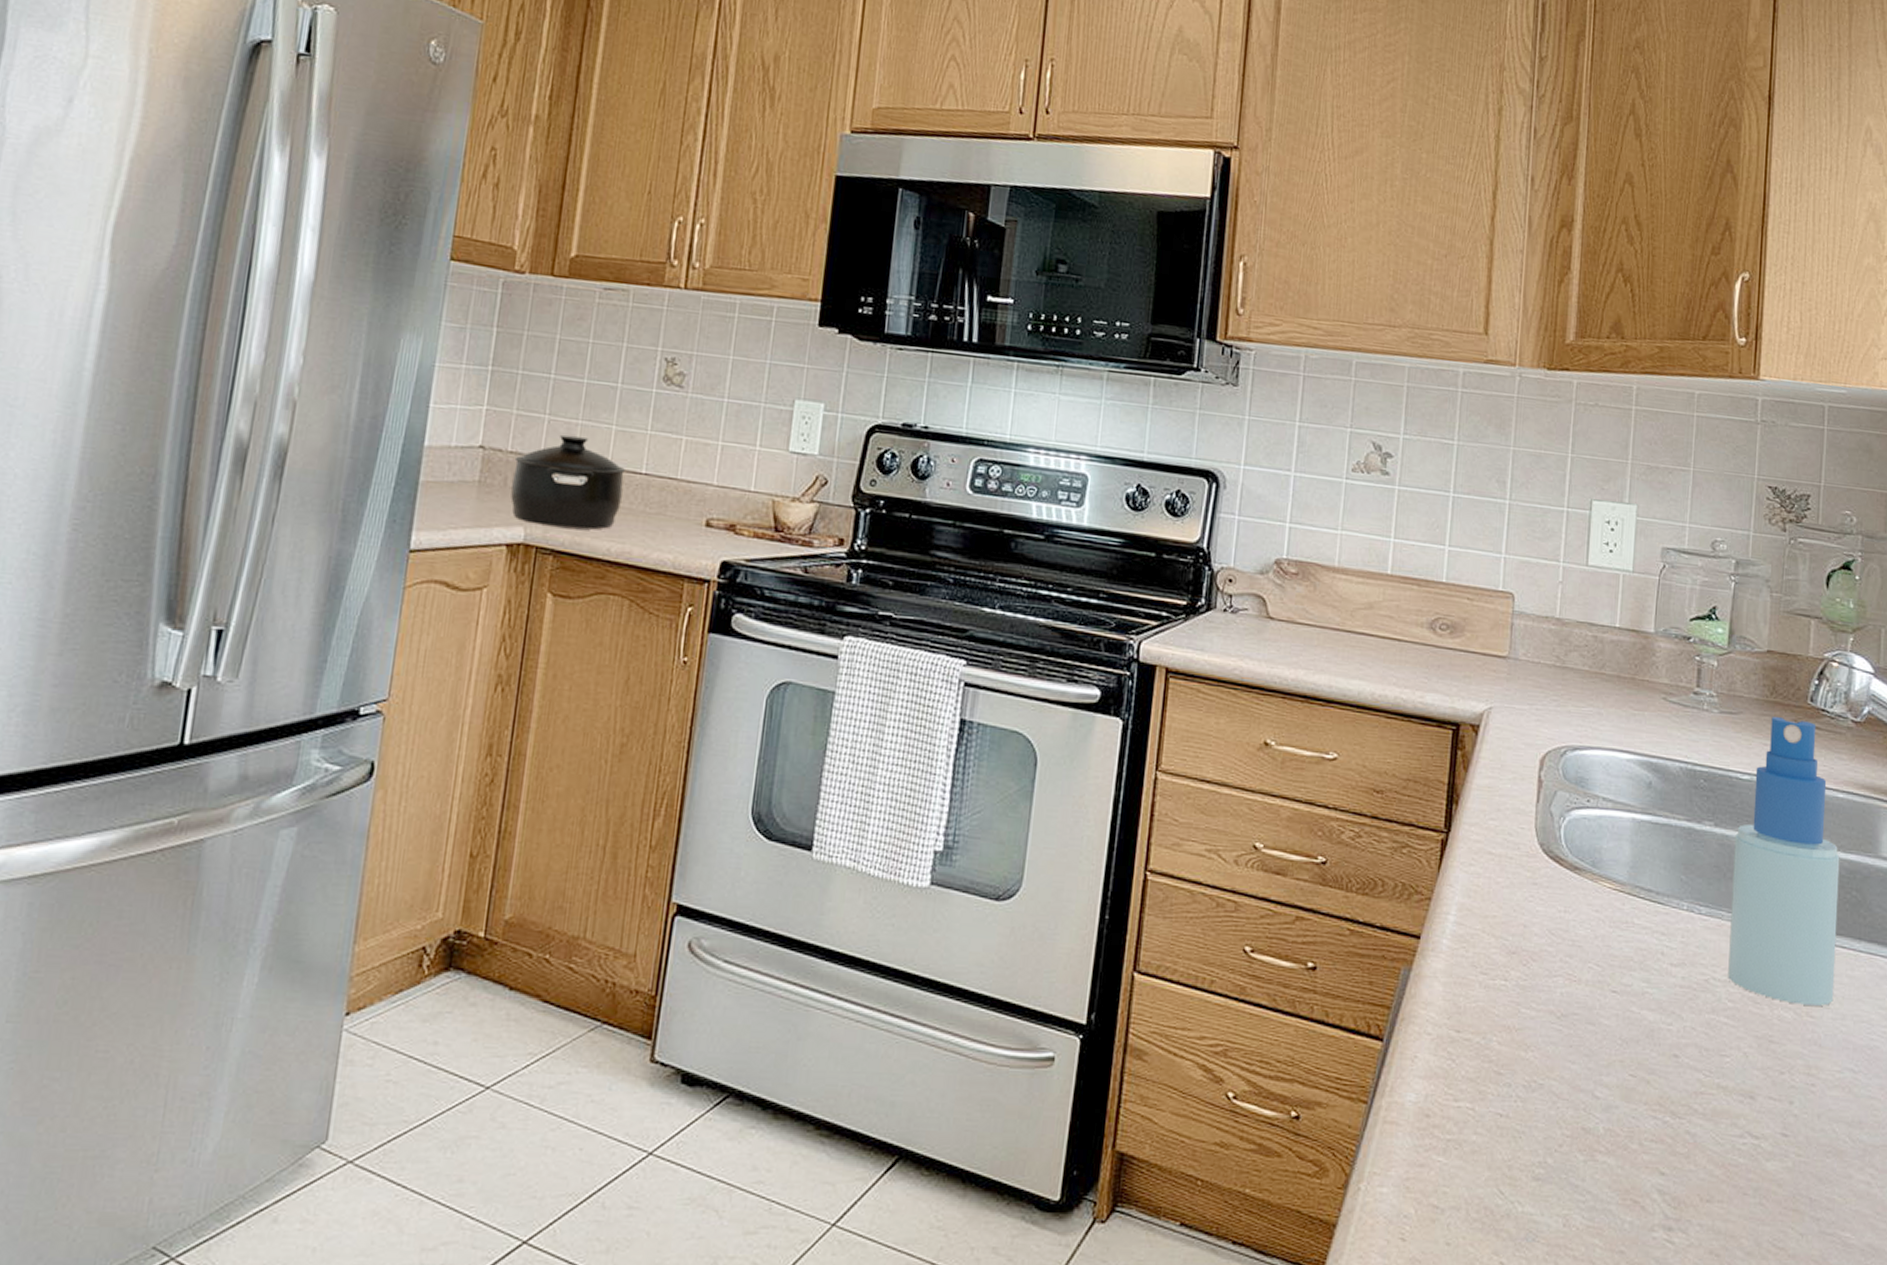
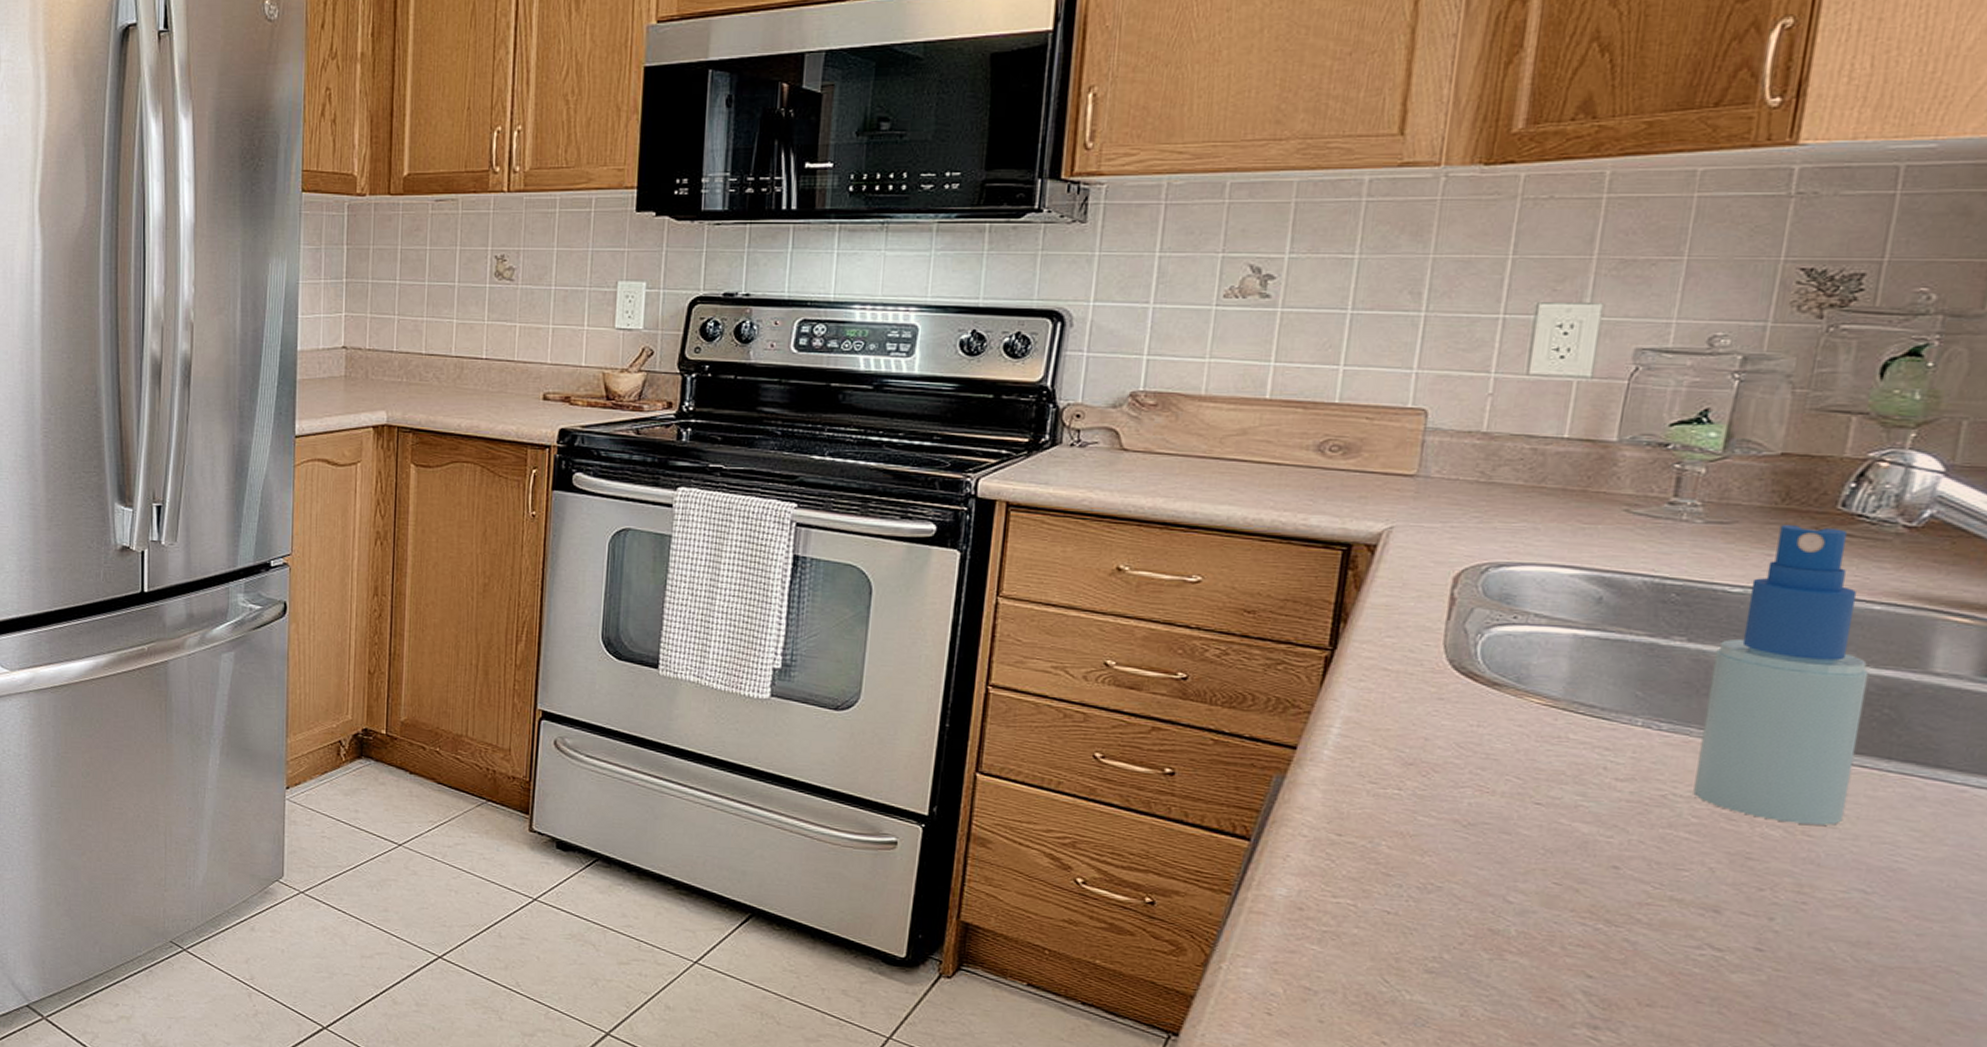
saucepan: present [511,434,627,530] -> none [372,331,469,410]

